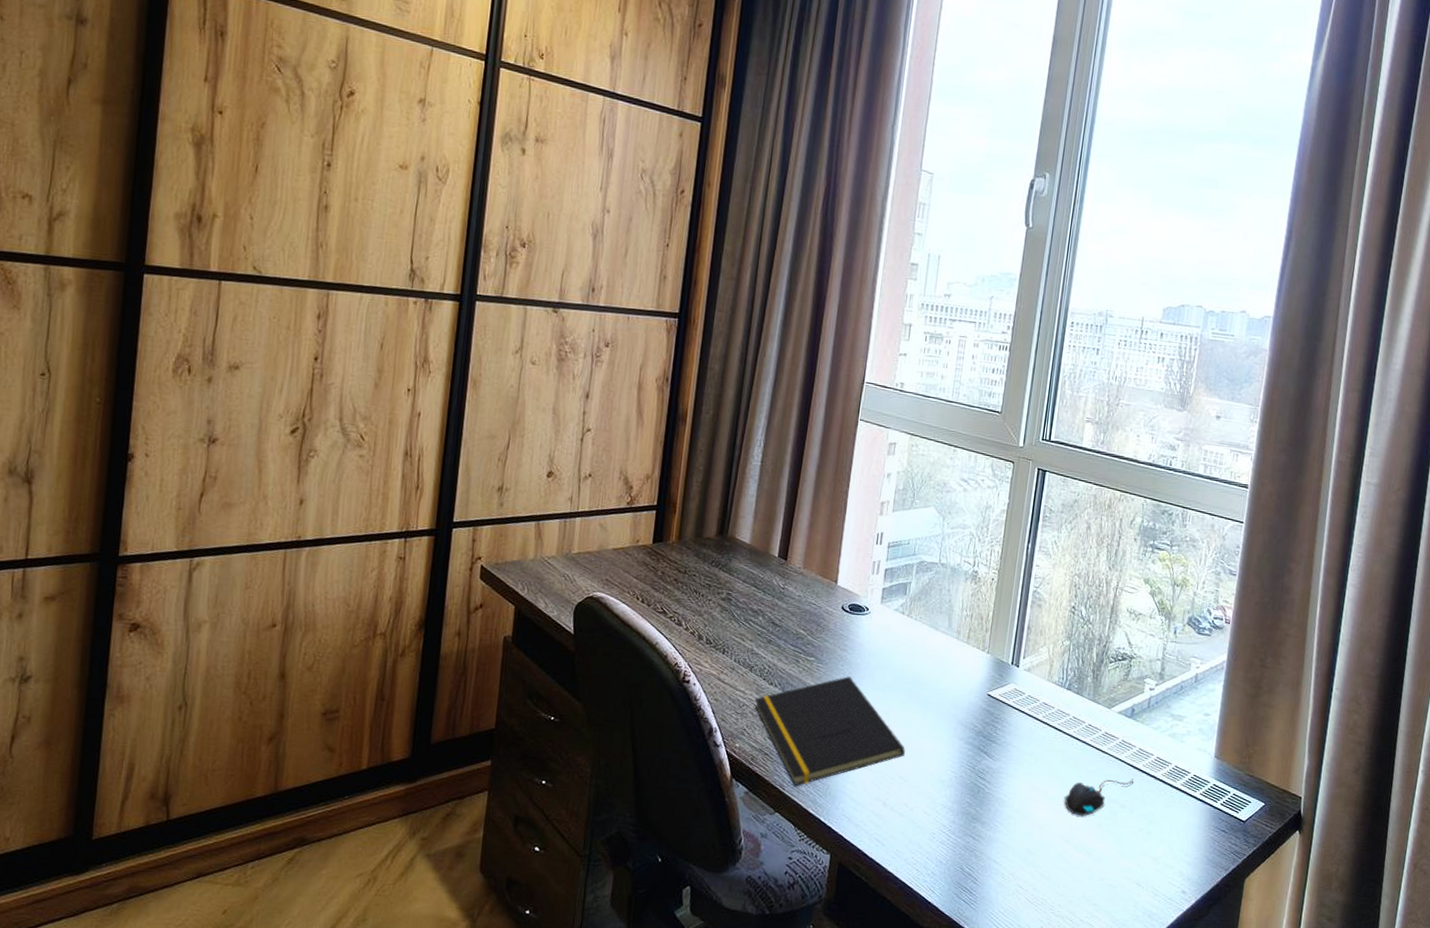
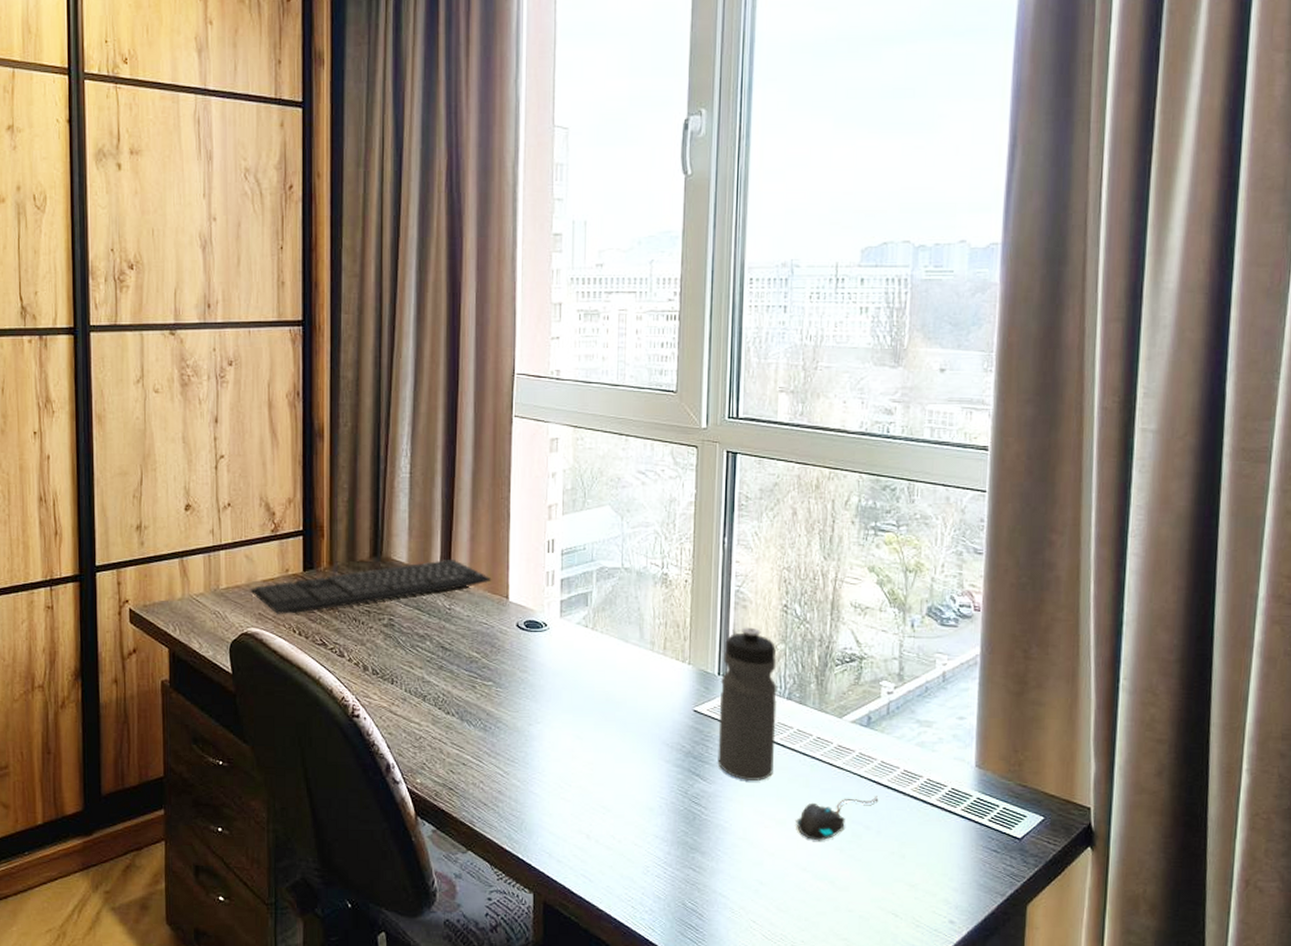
keyboard: none [600,542,824,582] -> present [250,558,492,614]
notepad: present [755,676,905,787] -> none [432,700,605,822]
water bottle: none [1003,623,1062,761] -> present [717,627,777,782]

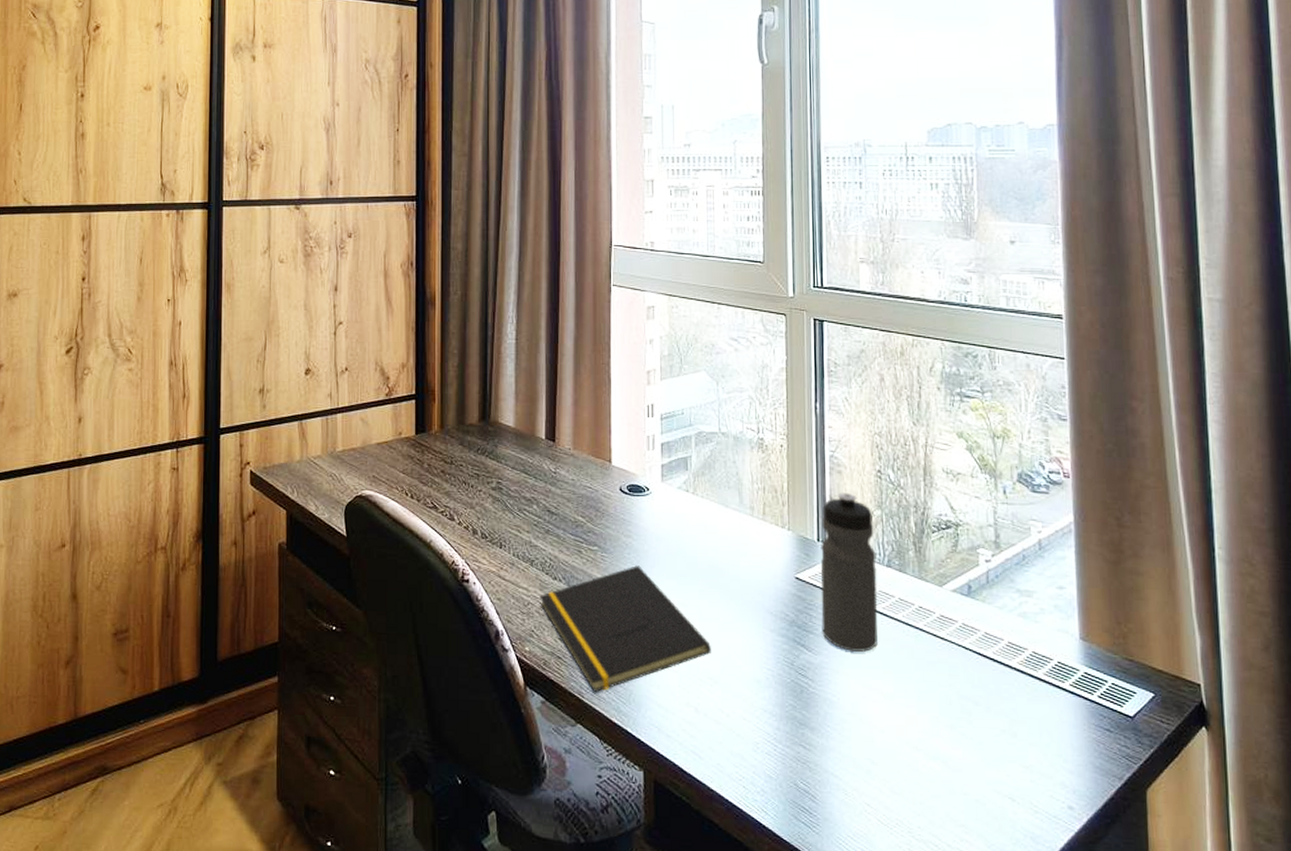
keyboard: present [250,558,492,614] -> none [365,422,595,477]
notepad: none [432,700,605,822] -> present [540,565,711,693]
mouse: present [796,796,878,841] -> none [904,669,984,717]

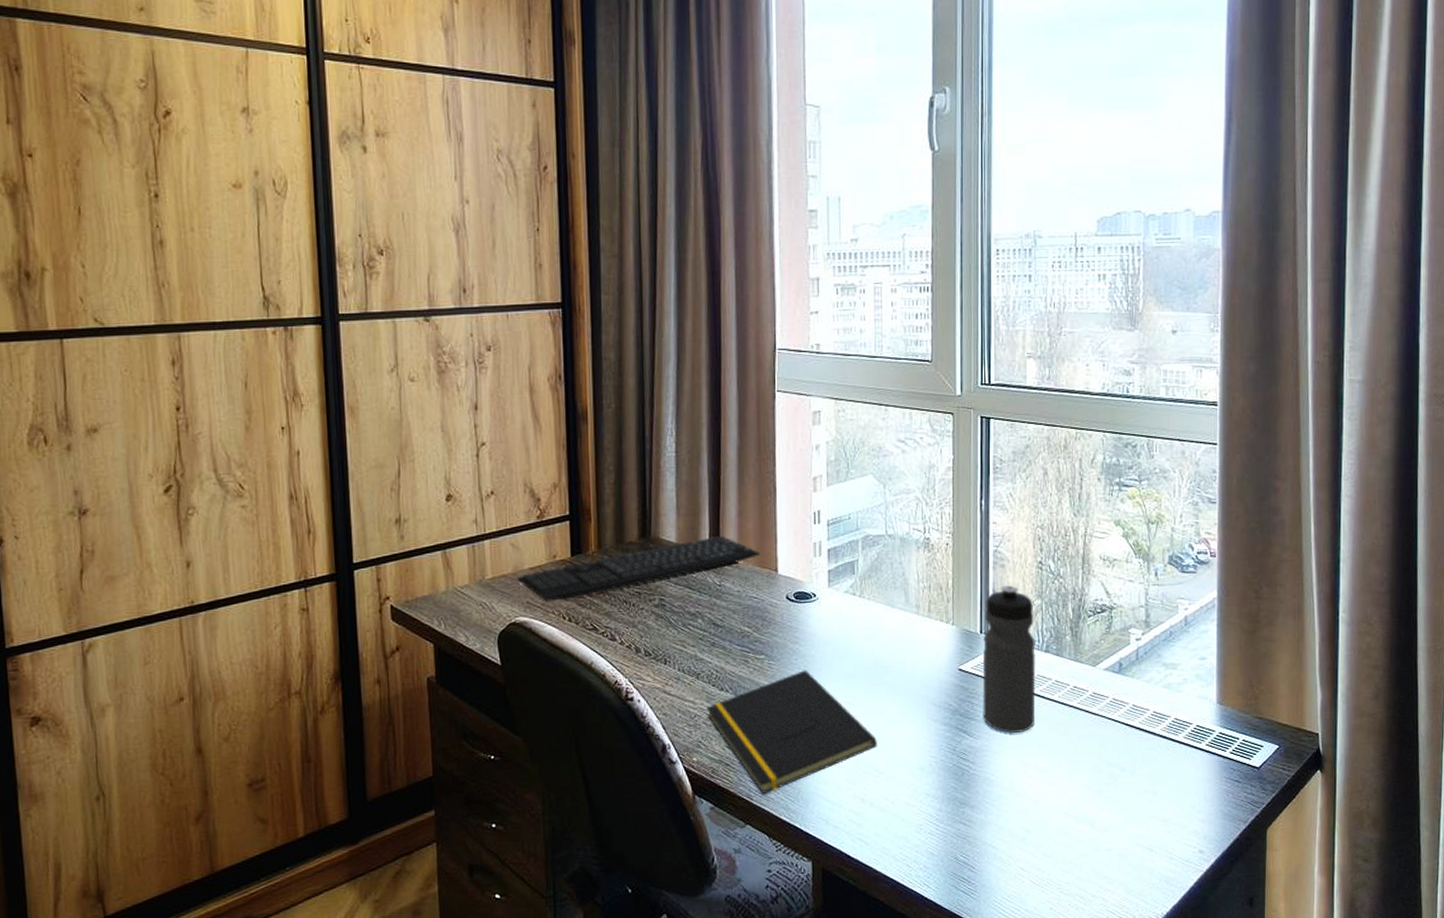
keyboard: none [365,422,595,477] -> present [517,535,761,601]

